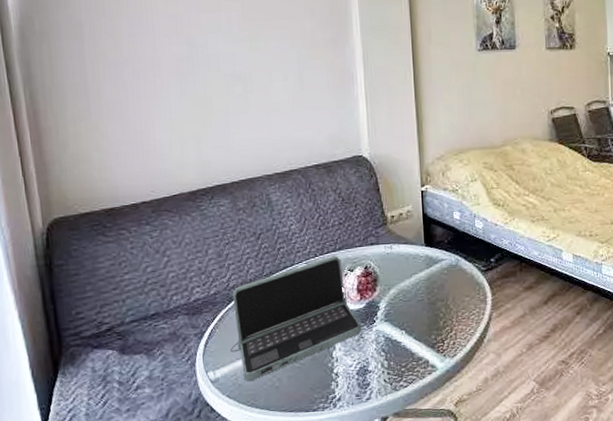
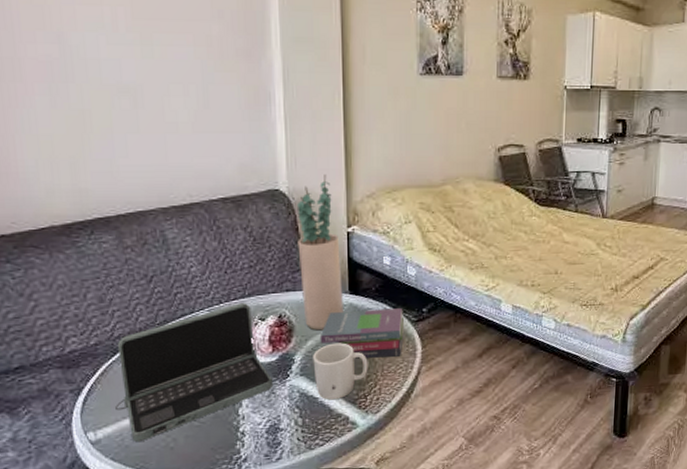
vase: none [377,141,422,280] -> present [296,174,345,331]
mug: none [395,291,444,344] -> present [313,342,368,400]
books: none [400,259,475,306] -> present [319,308,404,359]

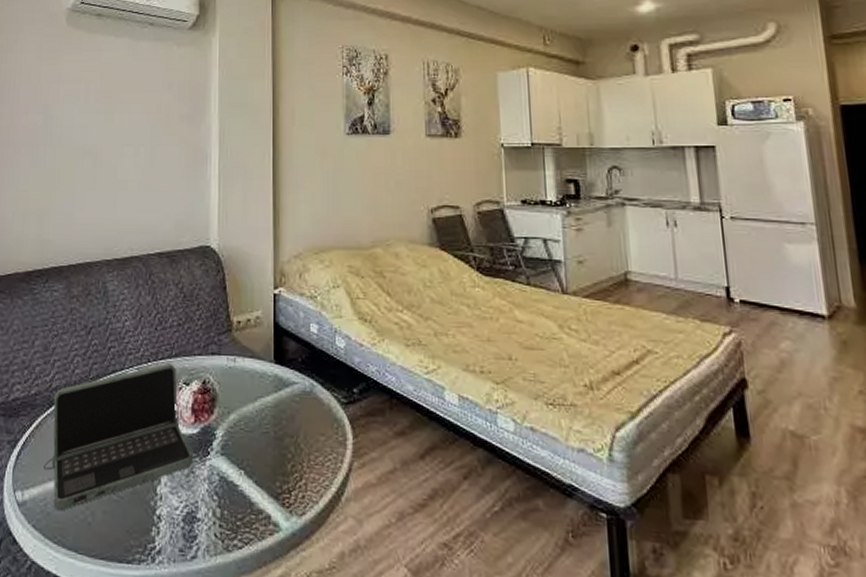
vase: present [296,174,345,331] -> none [225,232,269,403]
mug: present [313,342,368,400] -> none [235,420,293,491]
books: present [319,308,404,359] -> none [242,382,332,445]

